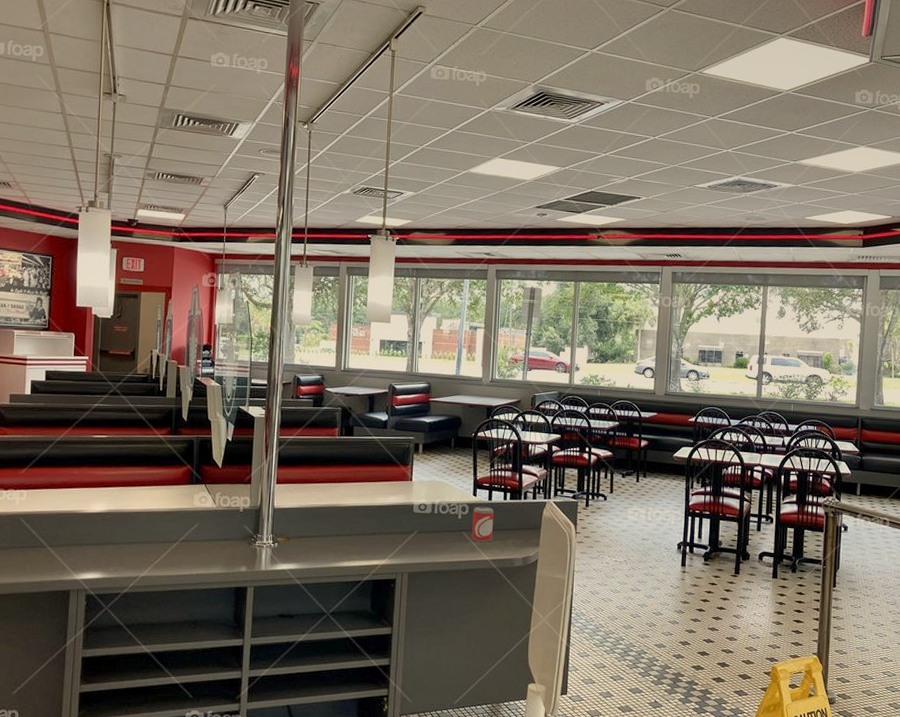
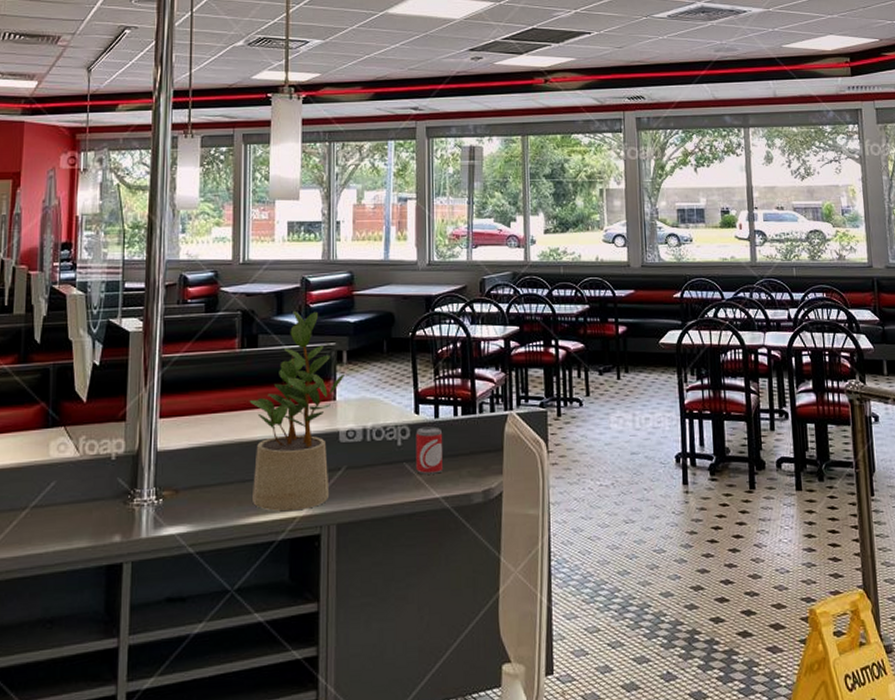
potted plant: none [345,410,420,560] -> present [249,310,344,511]

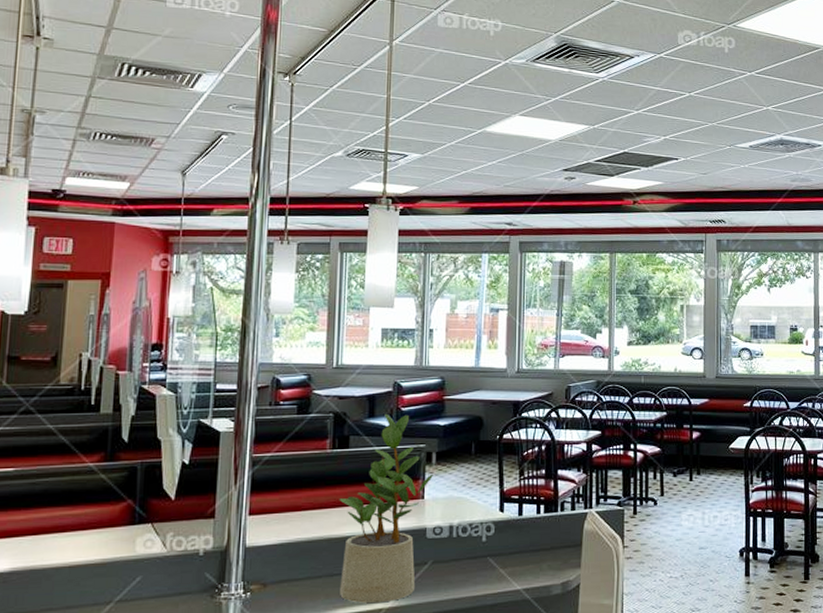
beer can: present [416,426,443,475] -> none [499,523,526,568]

